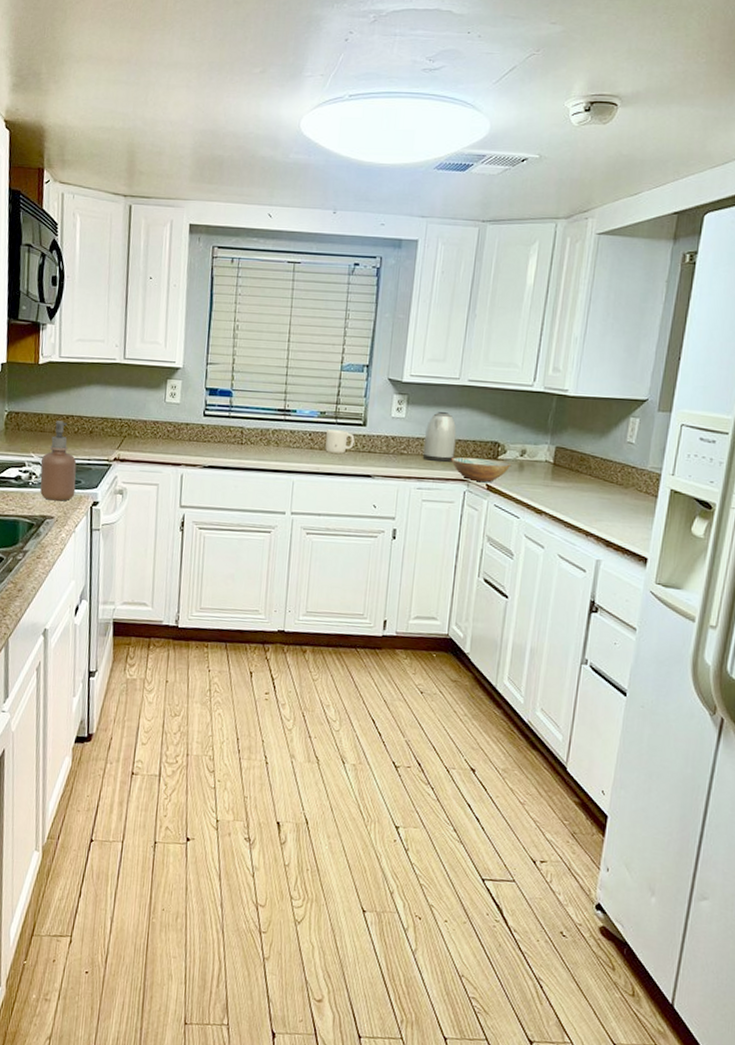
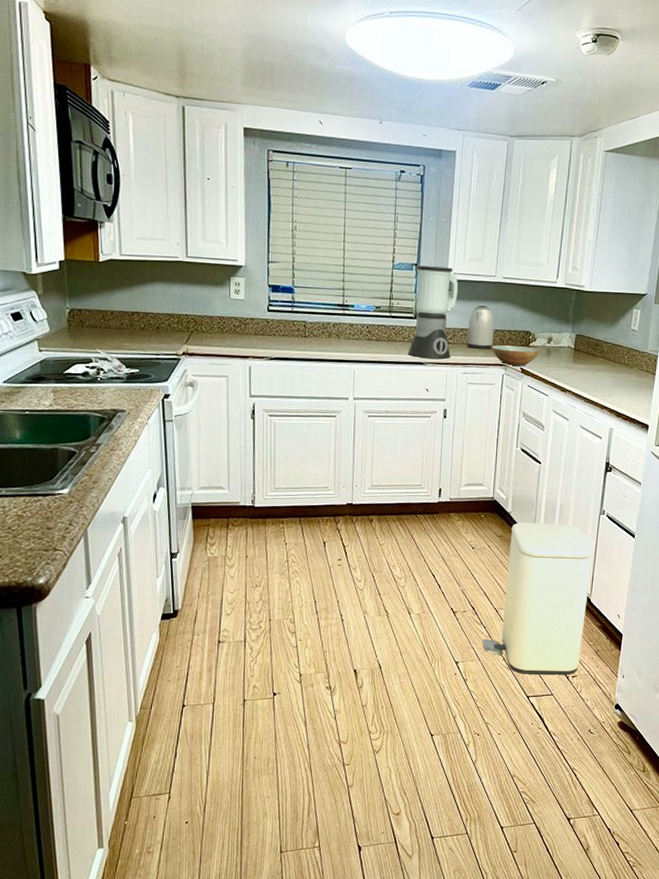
soap dispenser: present [40,420,77,501] -> none [108,317,146,395]
mug: present [325,429,355,454] -> none [381,322,407,344]
blender: none [354,366,415,472] -> present [408,265,459,359]
pedal bin: none [428,666,573,859] -> present [482,522,594,675]

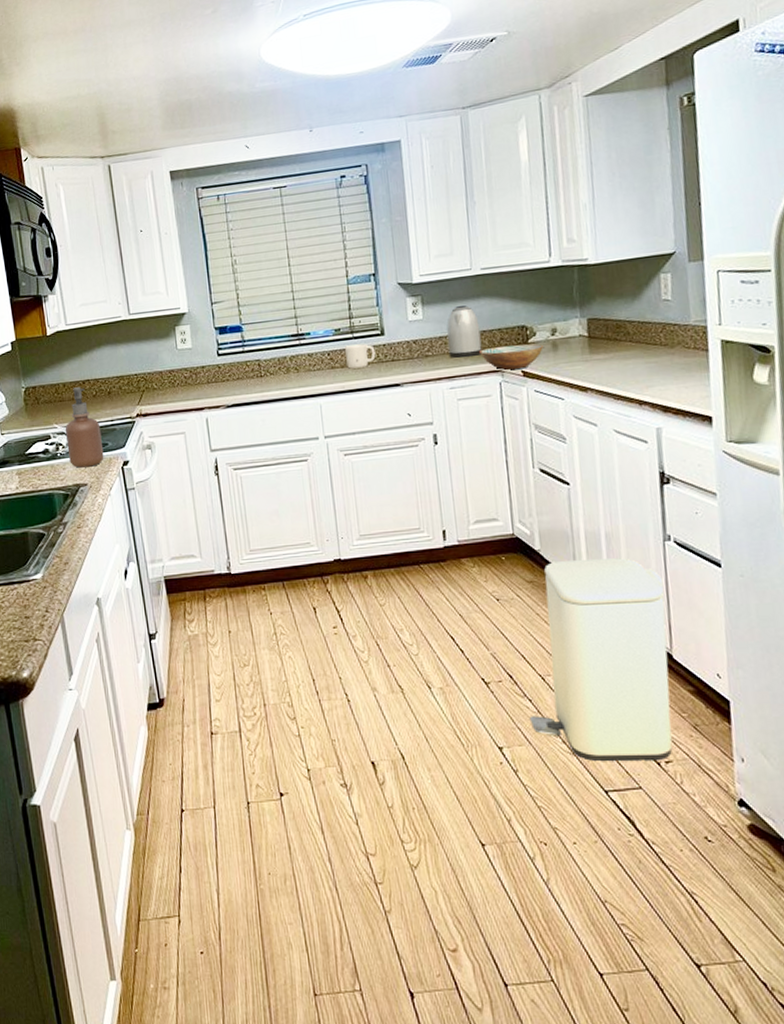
soap dispenser: none [108,317,146,395] -> present [65,387,104,468]
mug: none [381,322,407,344] -> present [344,344,376,369]
blender: present [408,265,459,359] -> none [374,270,431,379]

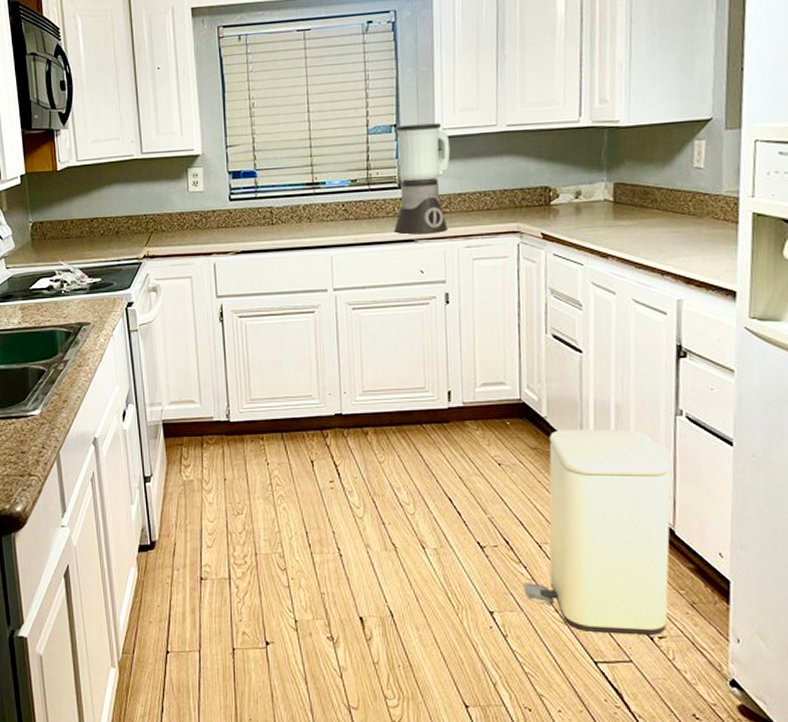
soap dispenser: present [65,387,104,468] -> none [70,225,109,306]
mug: present [344,344,376,369] -> none [359,196,392,221]
blender: none [374,270,431,379] -> present [394,123,451,235]
kettle: present [446,305,482,358] -> none [466,163,502,216]
bowl: present [479,343,543,371] -> none [499,205,566,232]

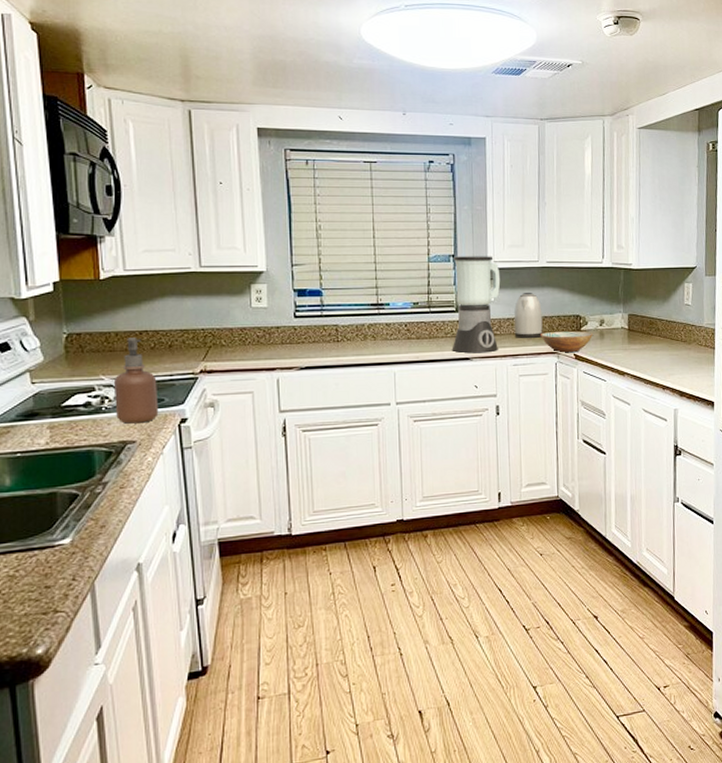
soap dispenser: none [70,225,109,306] -> present [113,337,159,424]
kettle: none [466,163,502,216] -> present [514,293,543,338]
bowl: none [499,205,566,232] -> present [541,330,593,353]
pedal bin: present [523,430,672,635] -> none [560,517,672,691]

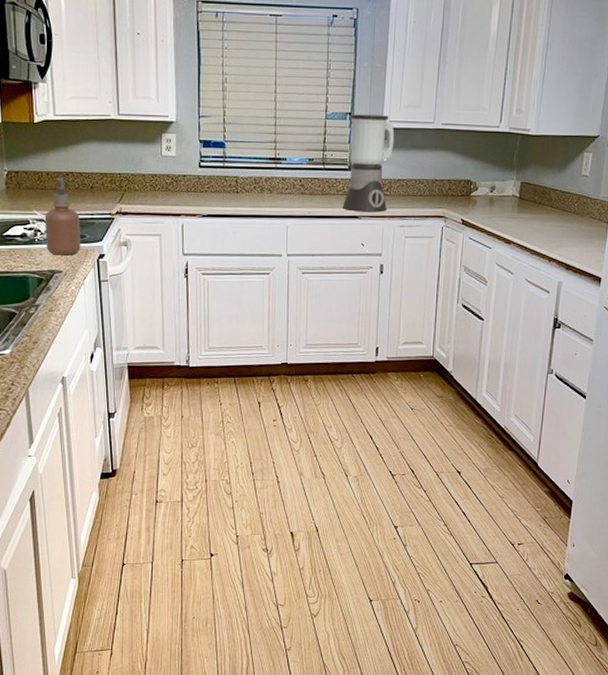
kettle: present [514,293,543,338] -> none [403,154,433,201]
bowl: present [541,330,593,353] -> none [430,195,482,218]

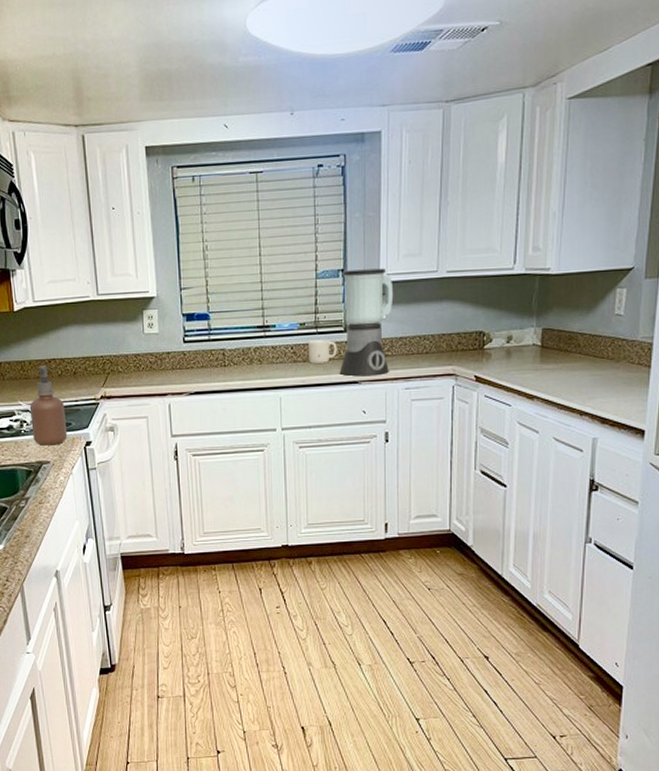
mug: none [314,175,342,197] -> present [307,339,337,364]

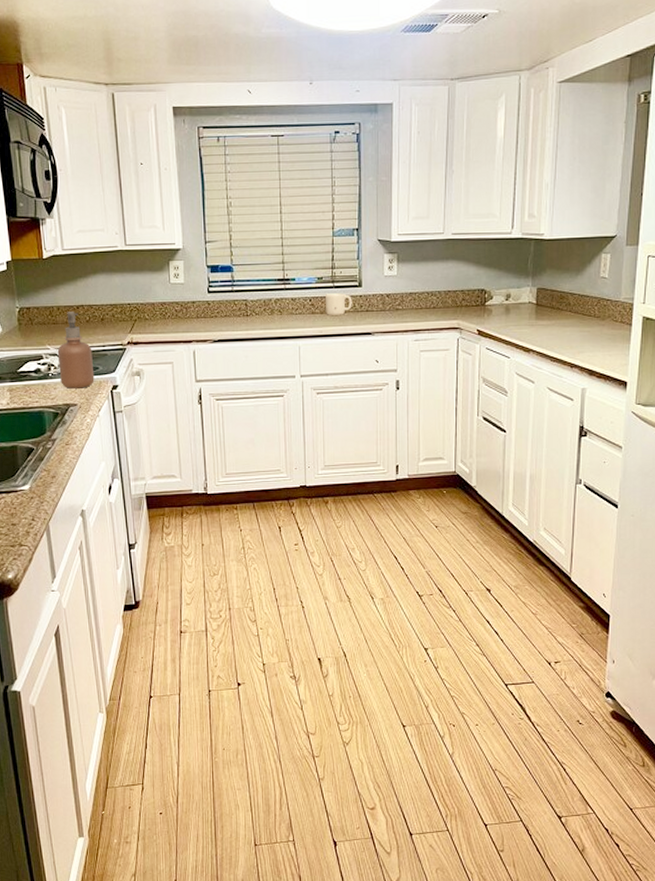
blender: present [339,268,394,377] -> none [354,229,404,328]

